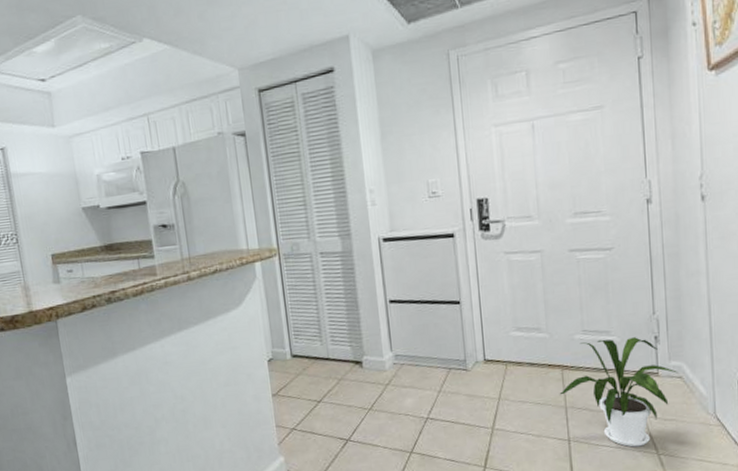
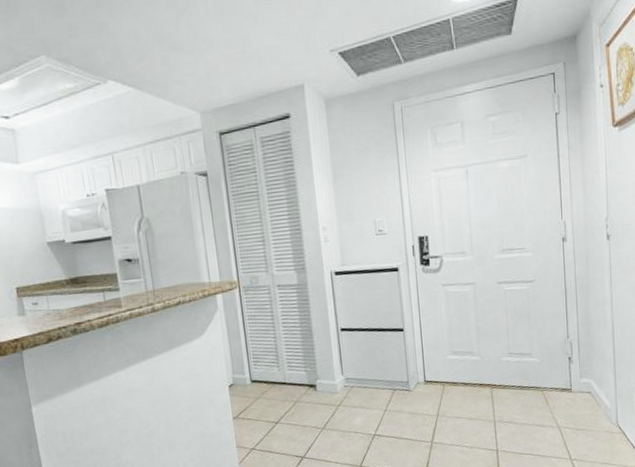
house plant: present [559,337,679,447] -> none [489,358,588,455]

